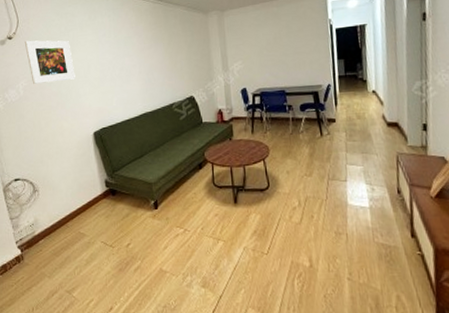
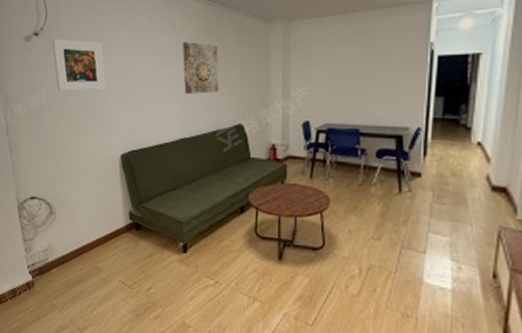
wall art: none [137,33,172,76] -> present [182,42,219,94]

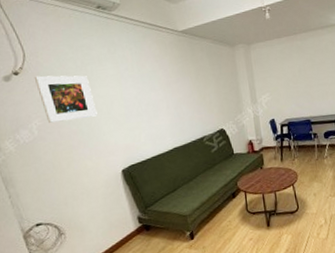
wall art: present [182,42,219,94] -> none [163,67,201,111]

